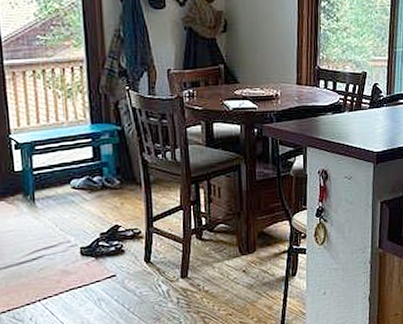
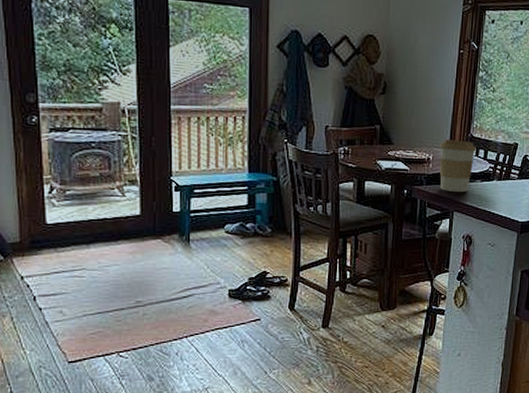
coffee cup: none [286,73,325,128] -> present [439,140,476,193]

